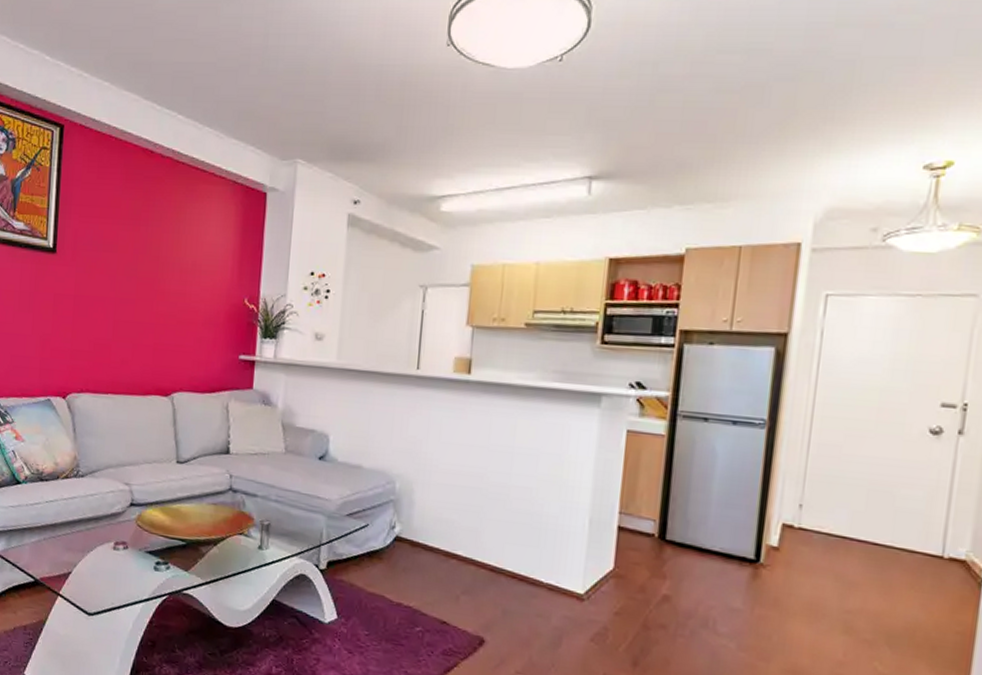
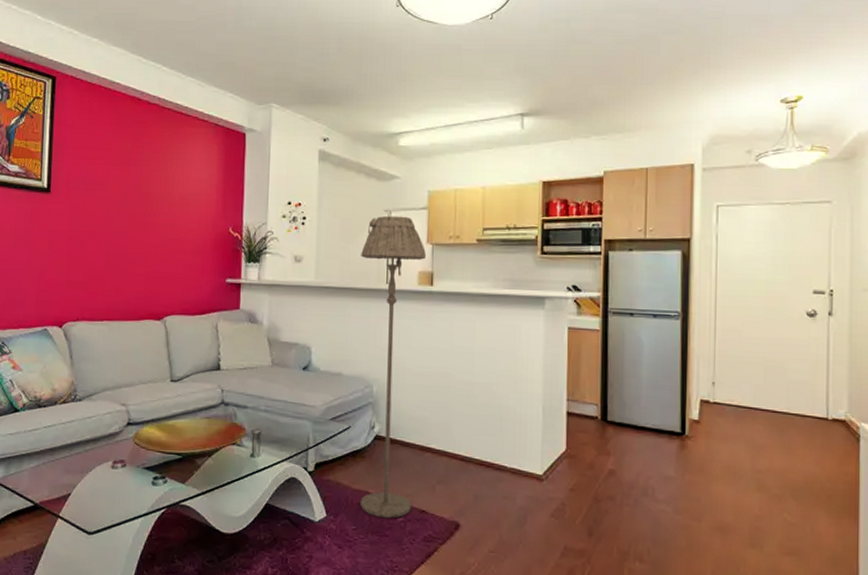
floor lamp: none [374,291,465,627] -> present [360,215,426,518]

